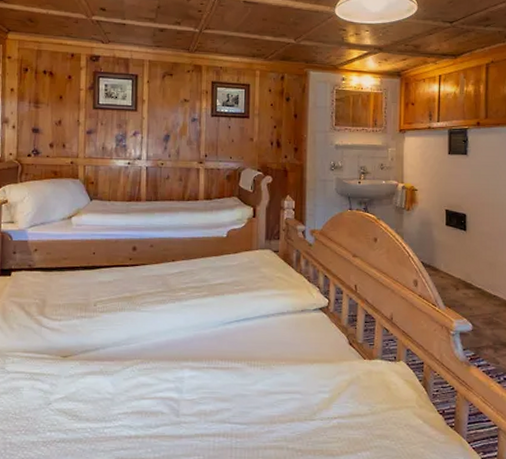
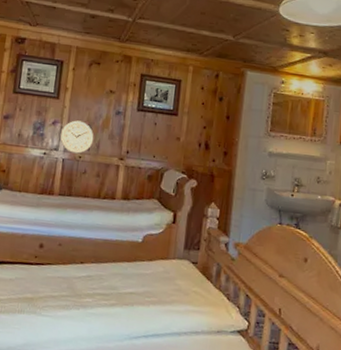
wall clock: none [141,130,174,161] -> present [59,120,94,154]

